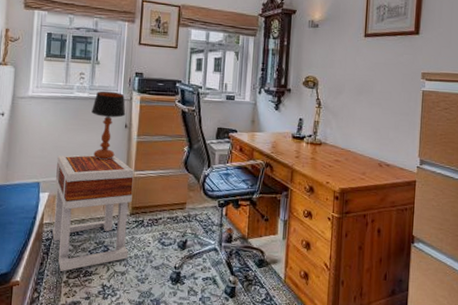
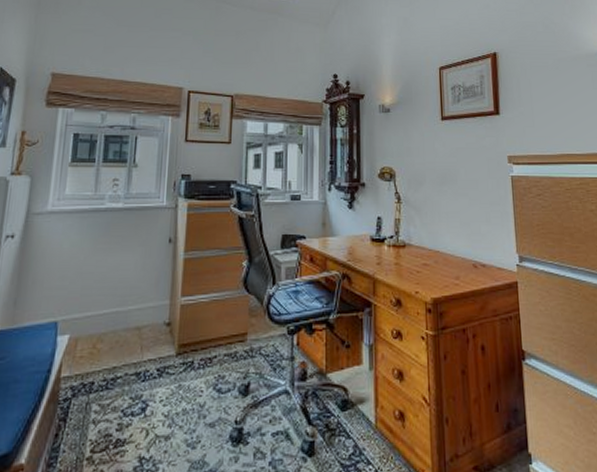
side table: present [52,154,134,271] -> none [72,279,181,443]
table lamp: present [91,91,126,160] -> none [127,199,170,285]

